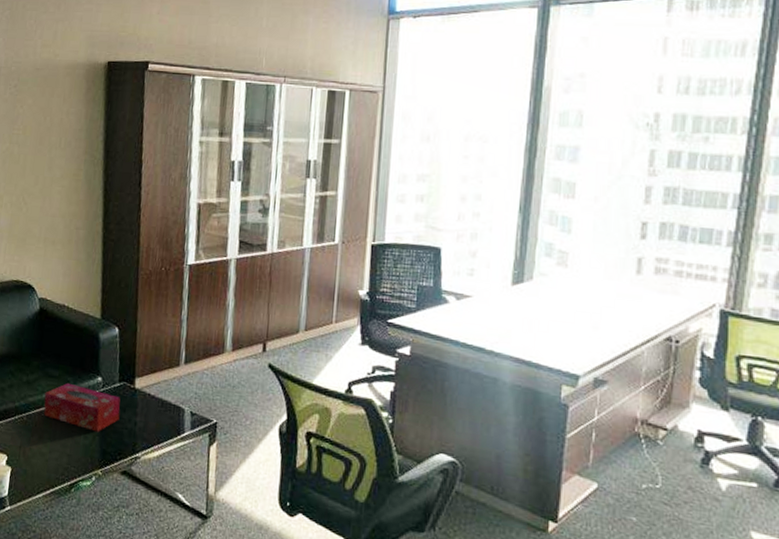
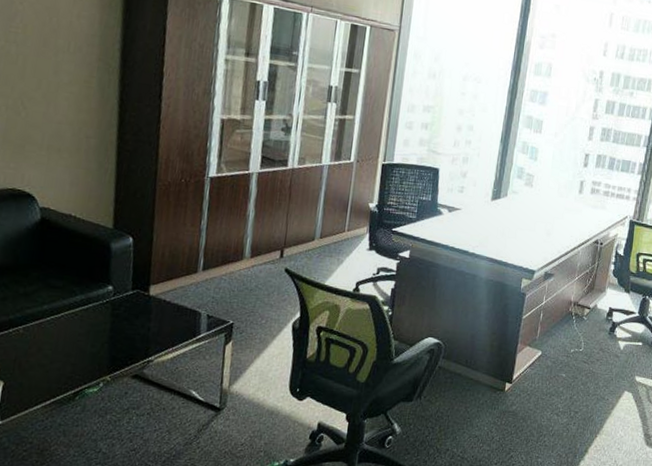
tissue box: present [44,382,121,432] -> none [44,292,133,340]

